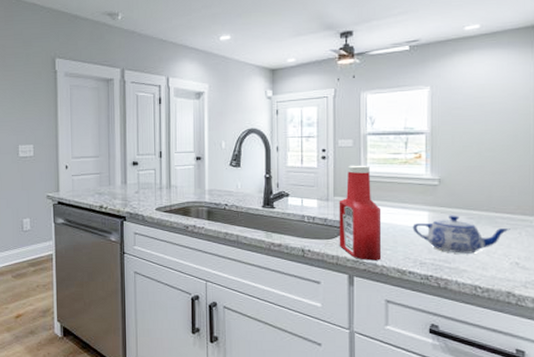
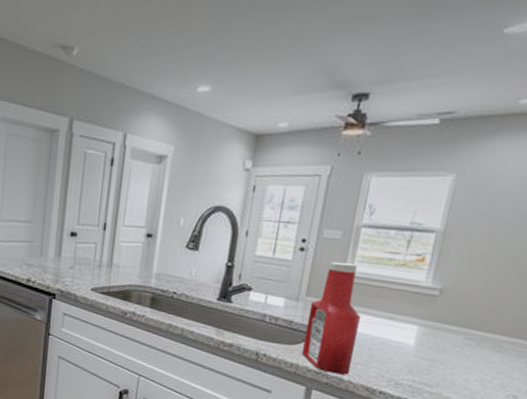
teapot: present [412,215,510,254] -> none [394,332,517,380]

